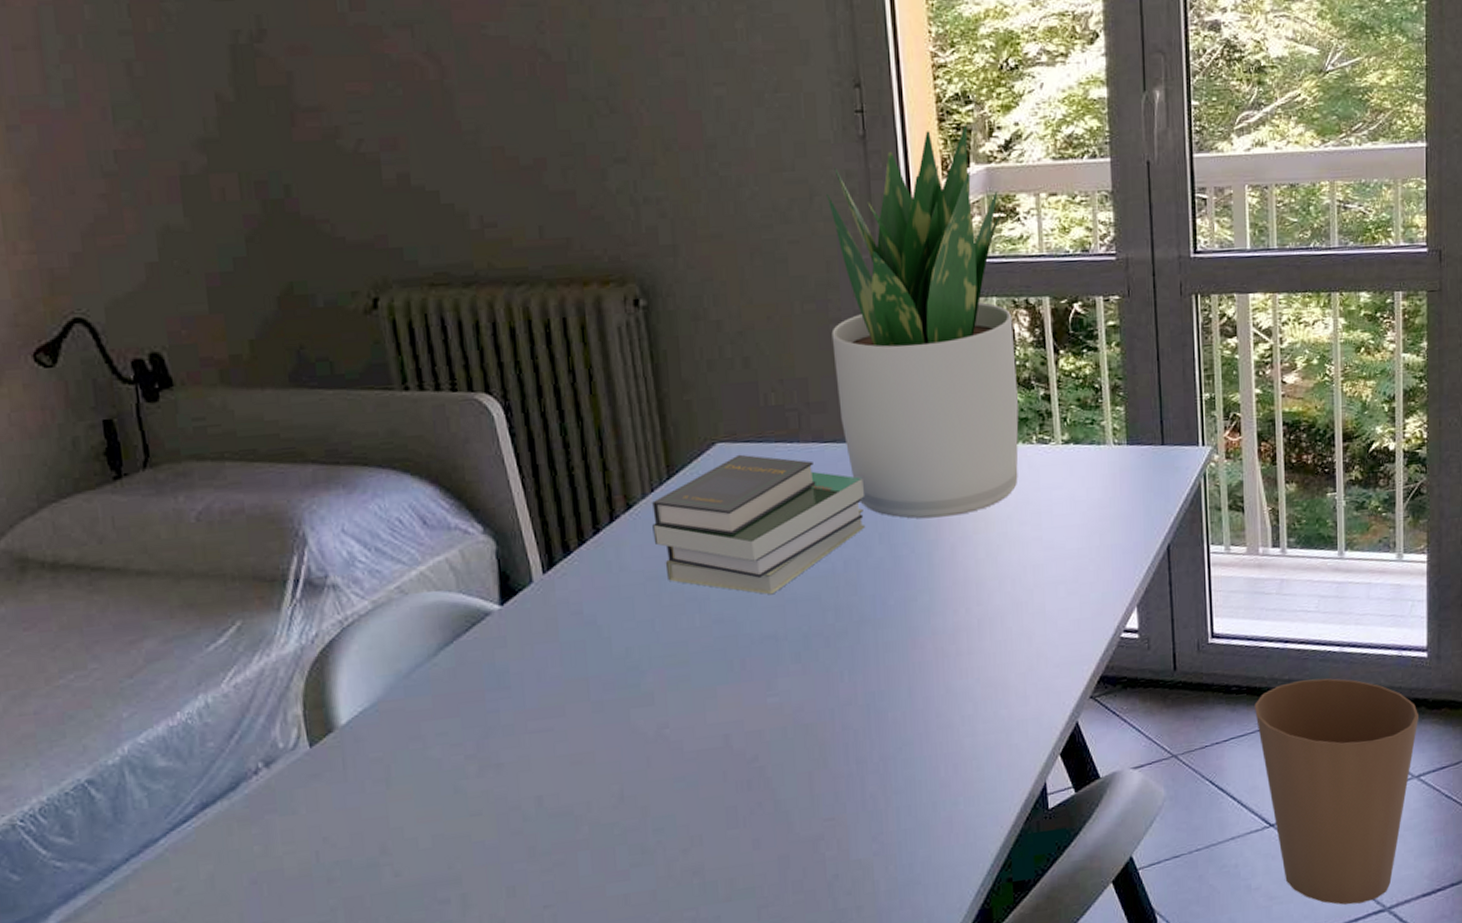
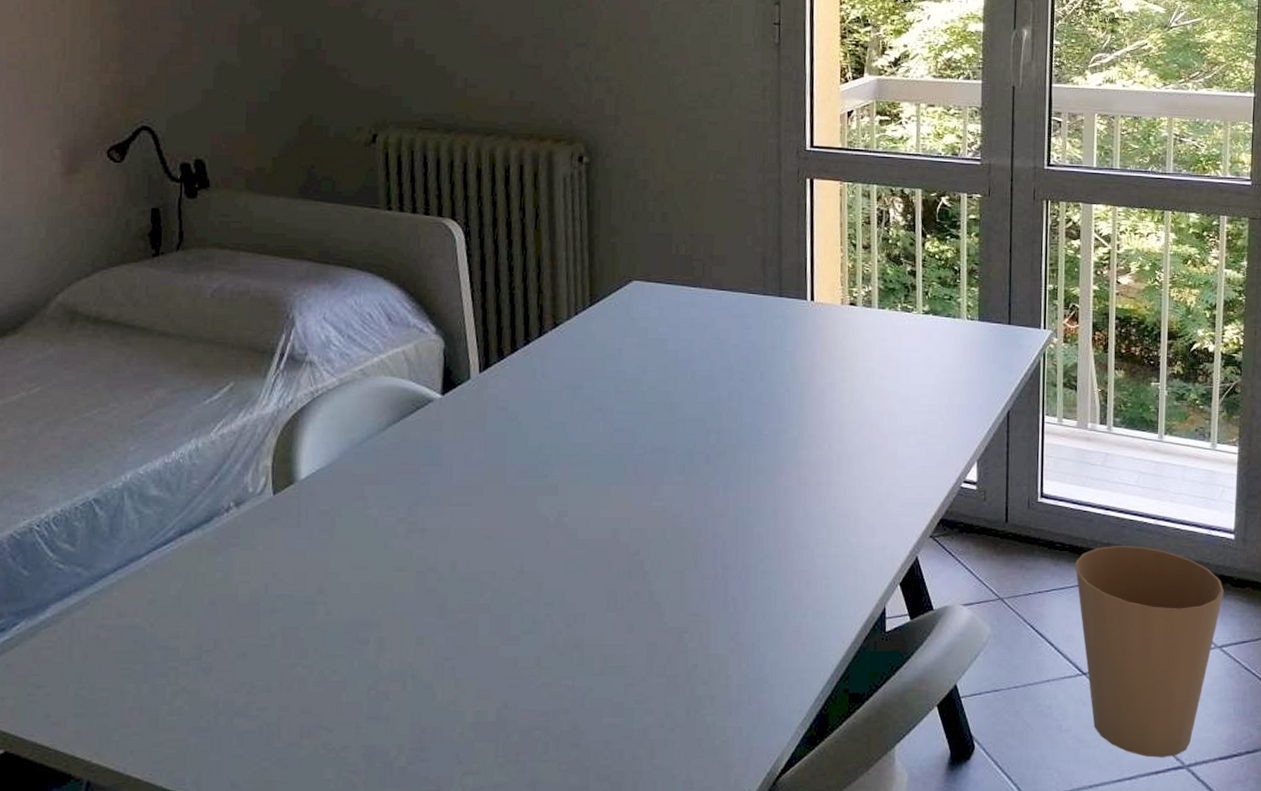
books: present [652,454,866,595] -> none [573,292,752,413]
planter: present [826,126,1019,519] -> none [736,43,891,364]

